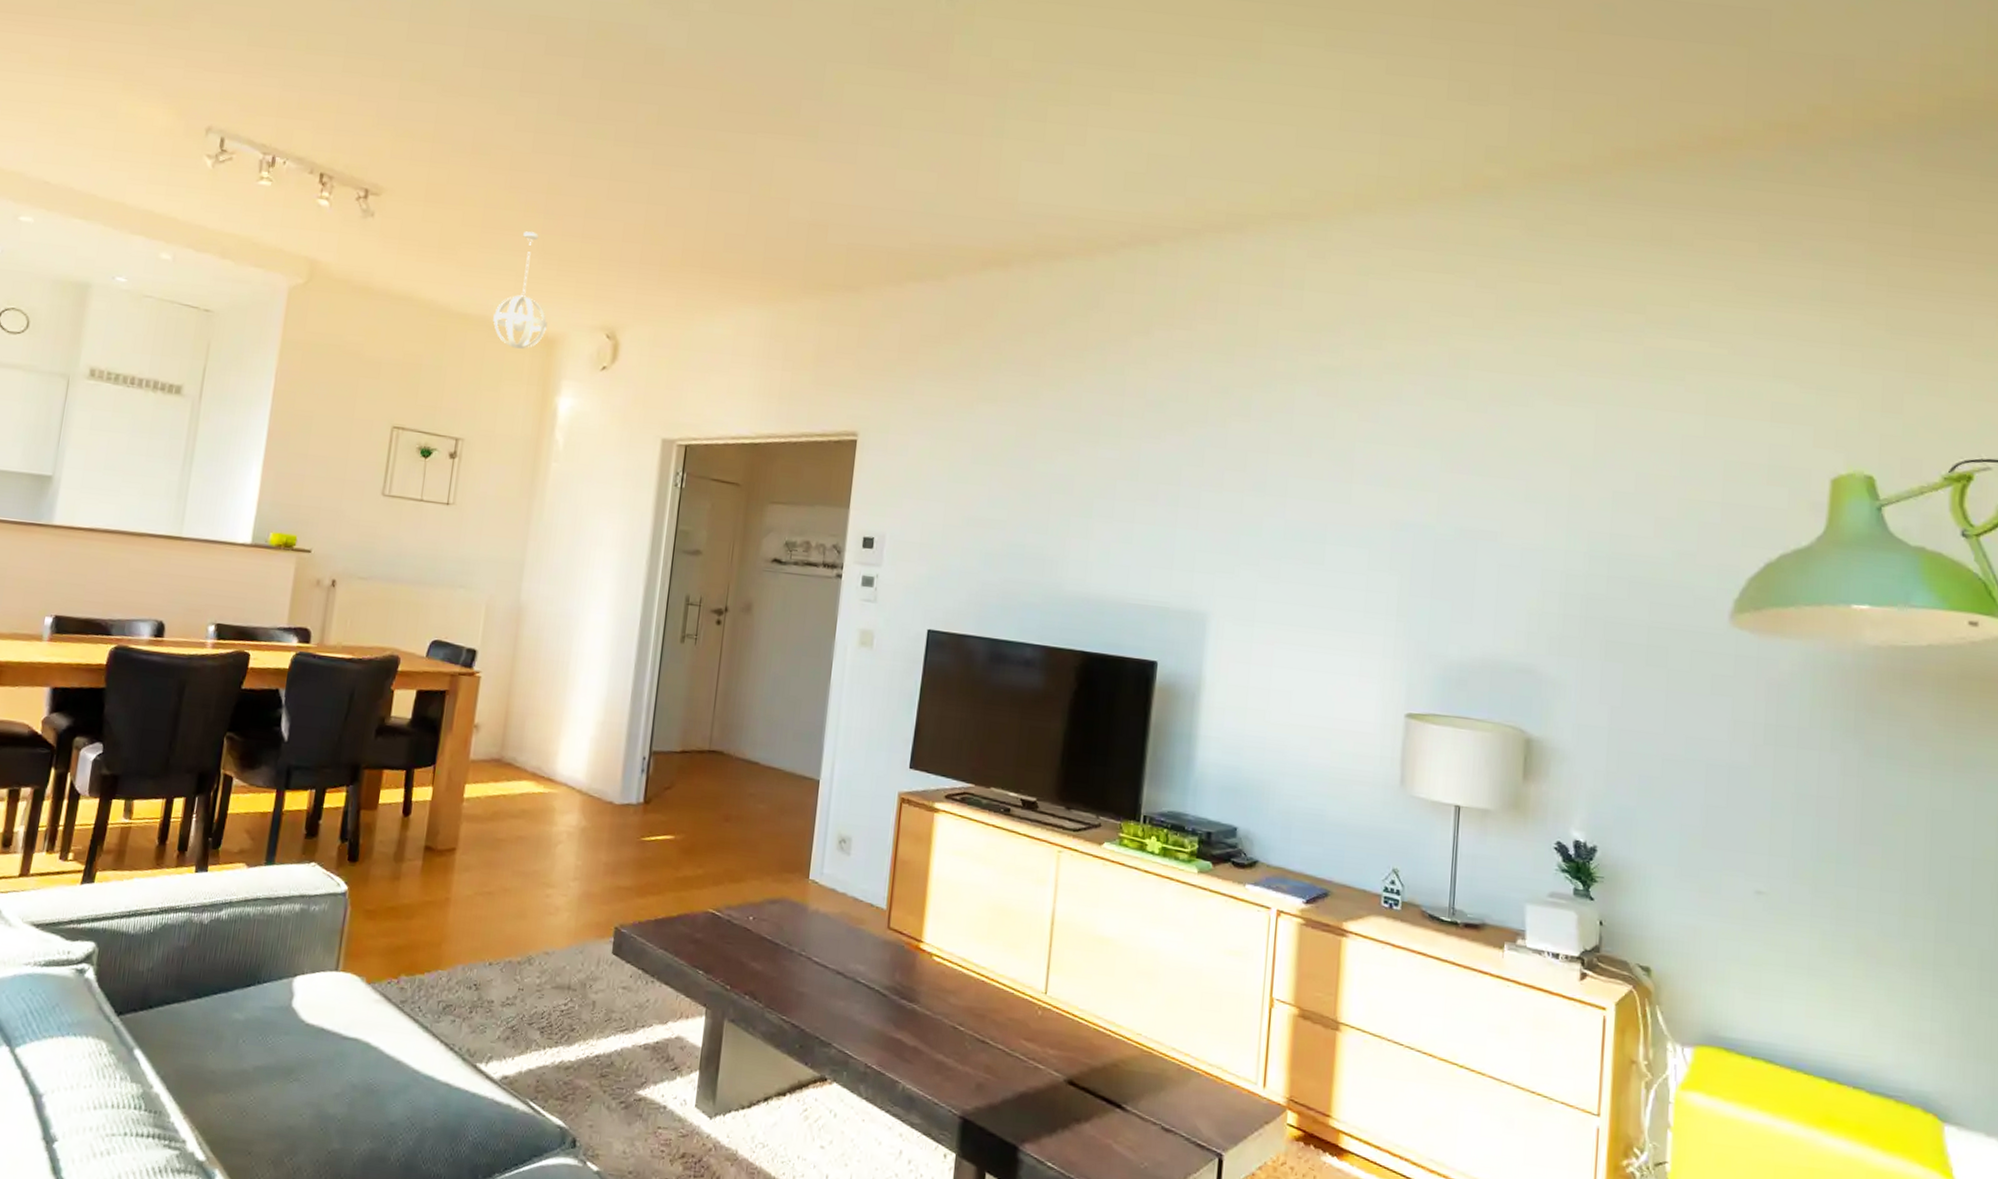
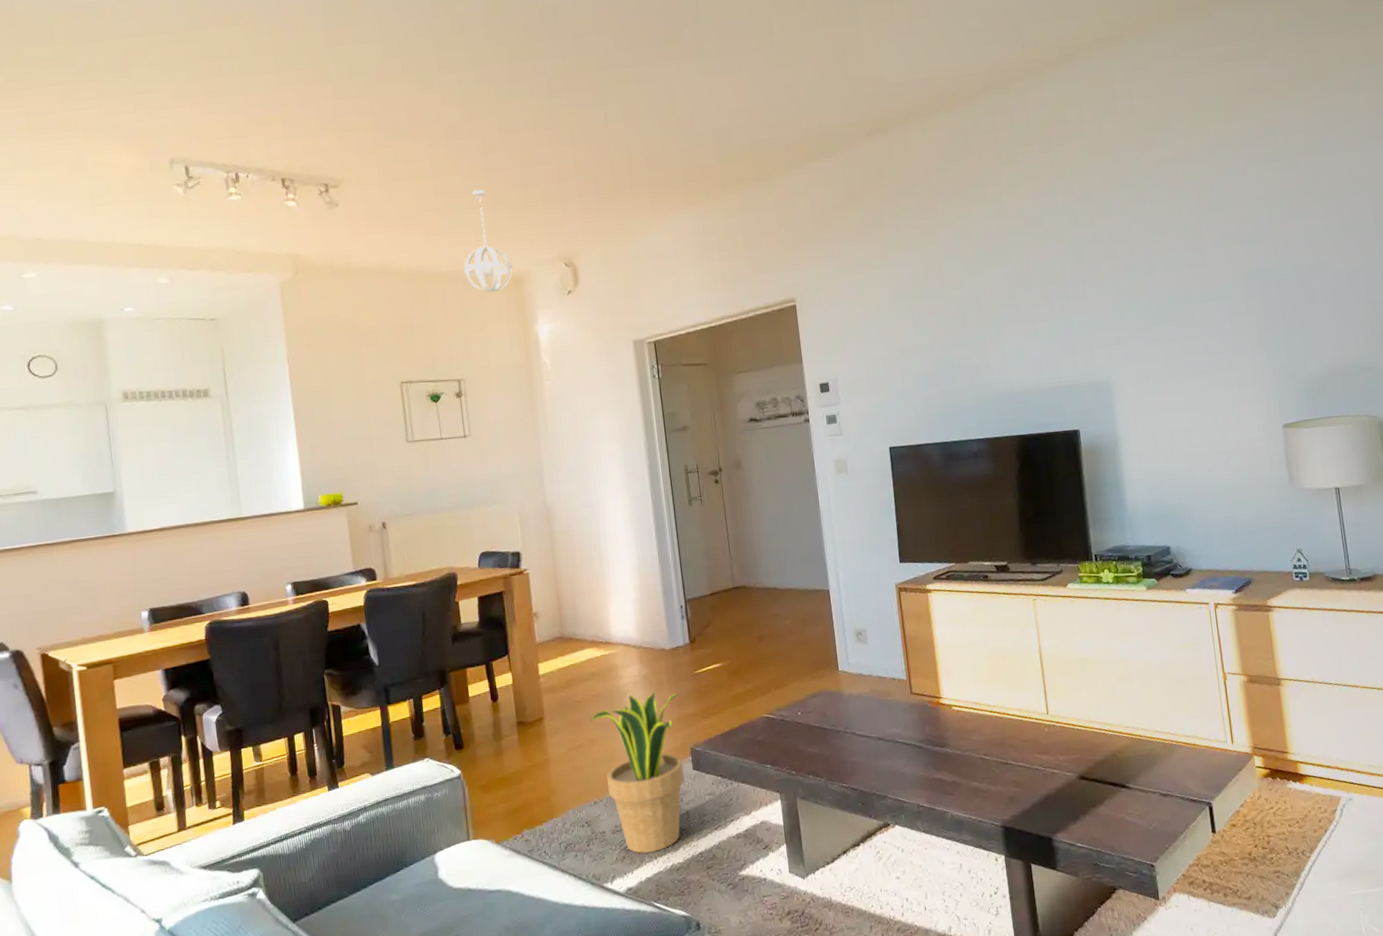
potted plant: none [508,846,619,1042] -> present [590,691,685,854]

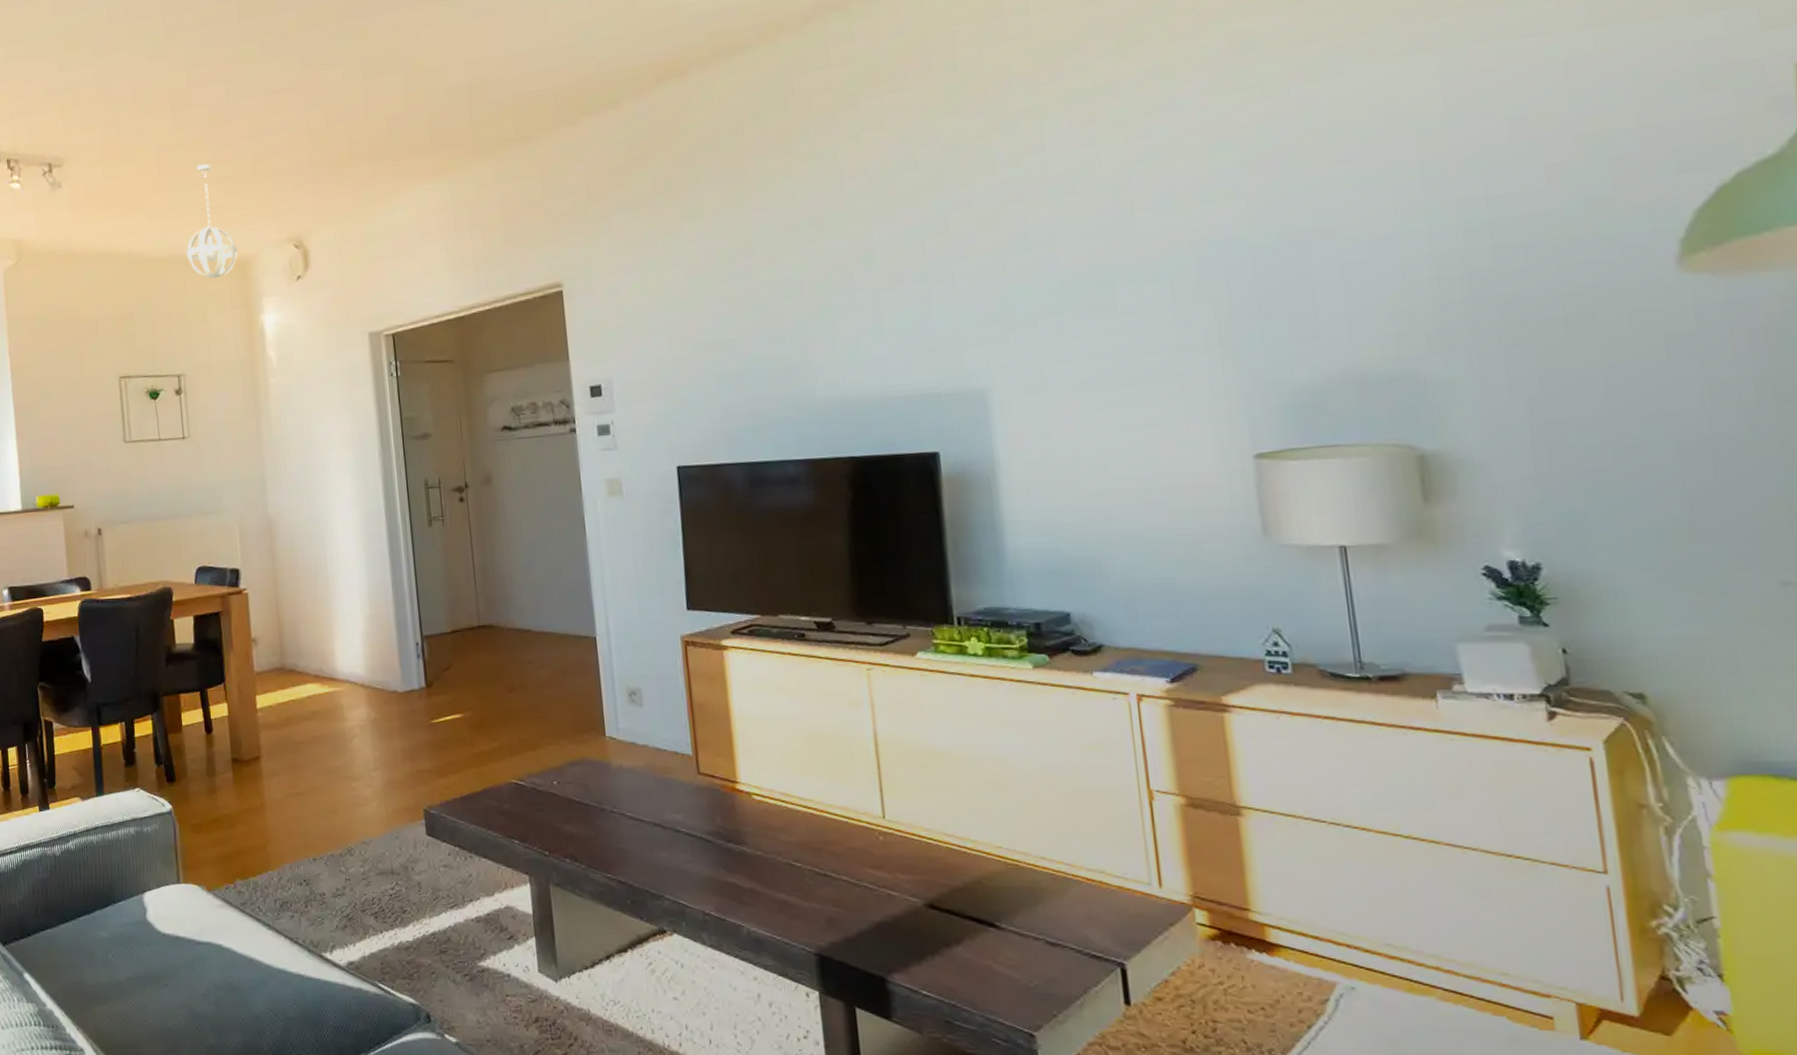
potted plant: present [590,691,685,854] -> none [311,739,417,926]

